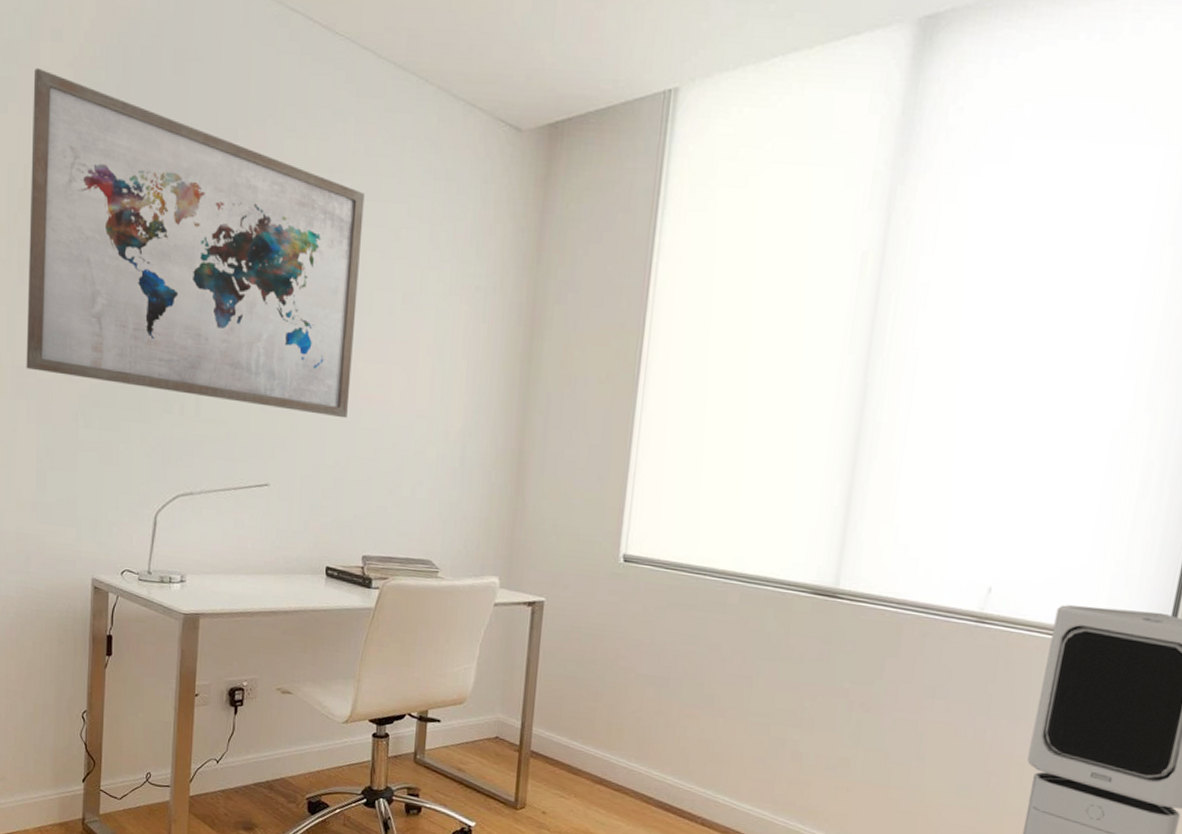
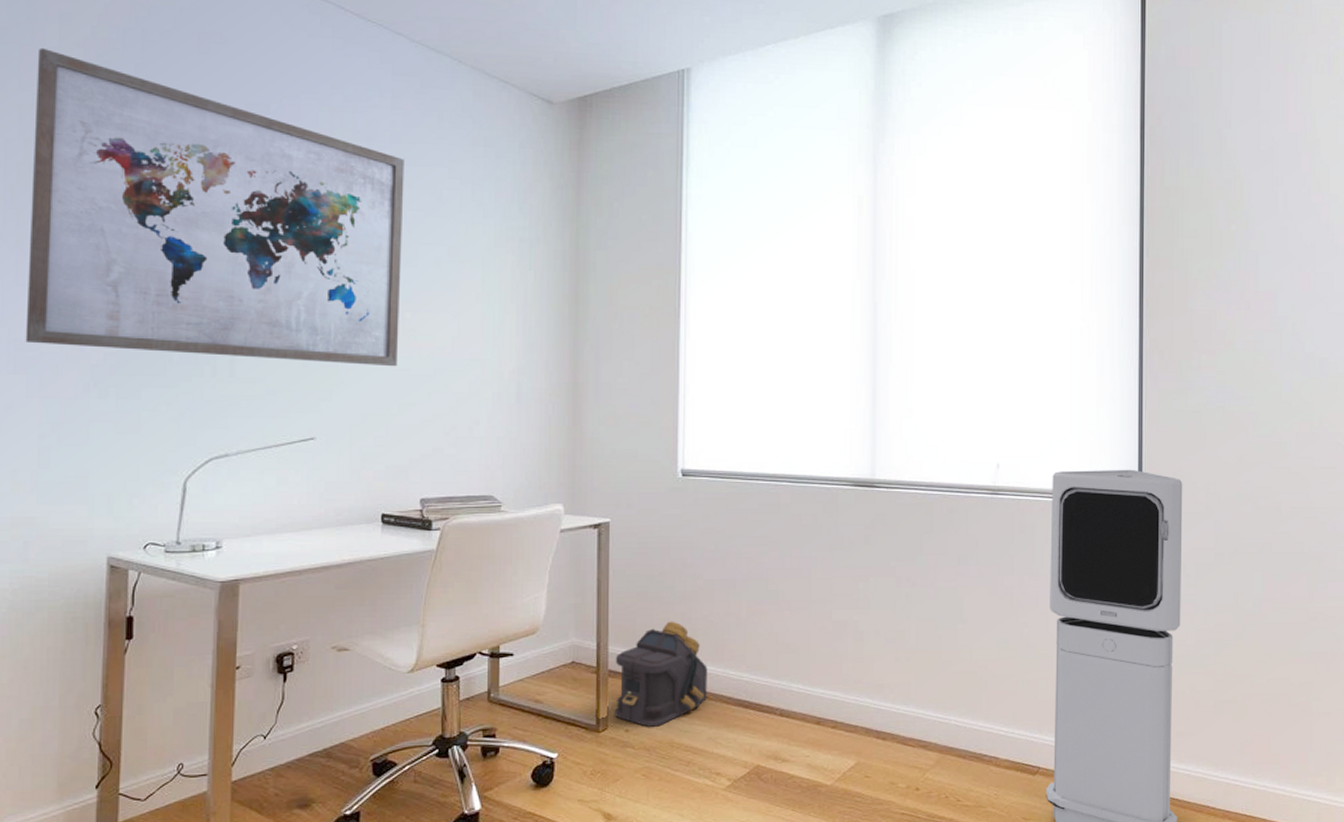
backpack: none [533,711,631,814] -> present [614,621,708,727]

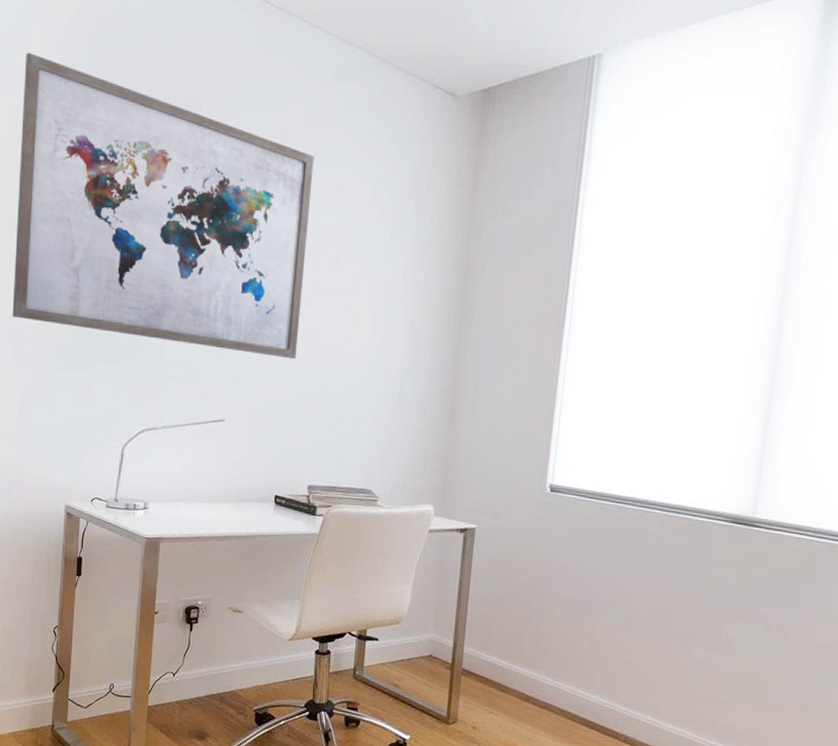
backpack: present [614,621,708,727] -> none [464,632,557,730]

